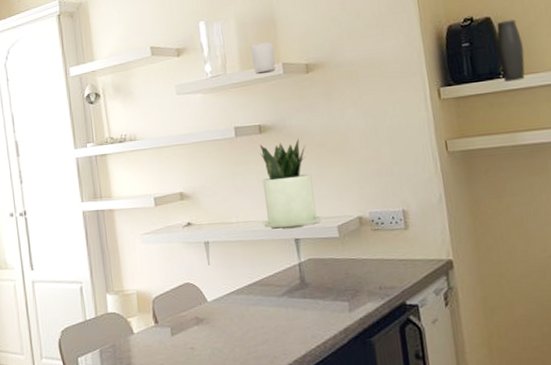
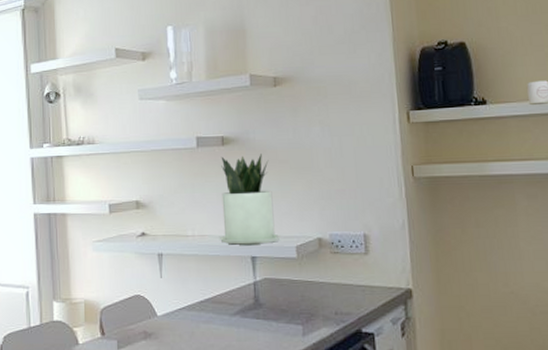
candle holder: present [250,41,276,75] -> none [217,52,243,85]
vase: present [496,19,525,82] -> none [469,46,498,109]

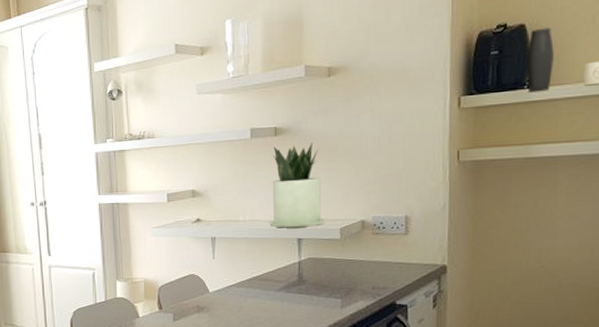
vase: none [469,46,498,109] -> present [526,27,554,93]

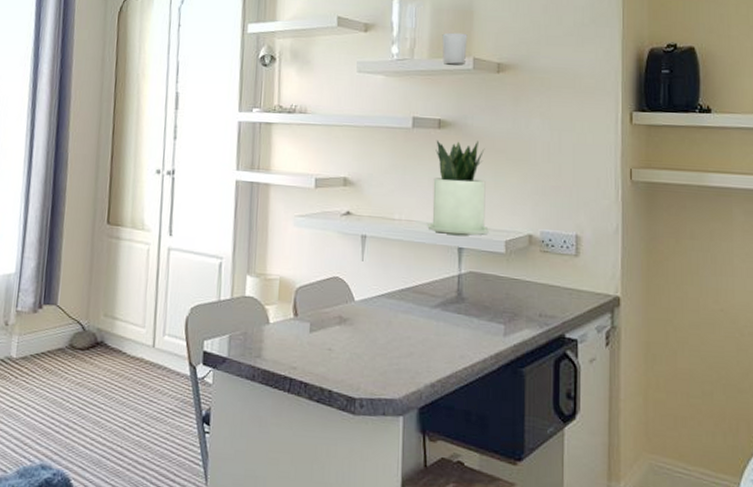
candle holder: none [274,43,299,77] -> present [442,32,468,66]
vase: present [526,27,554,93] -> none [697,53,724,118]

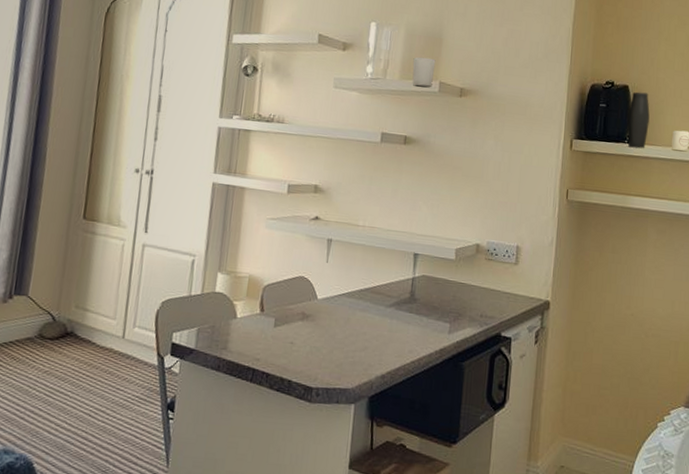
planter: present [426,140,490,236] -> none [387,154,444,243]
vase: none [697,53,724,118] -> present [627,92,650,149]

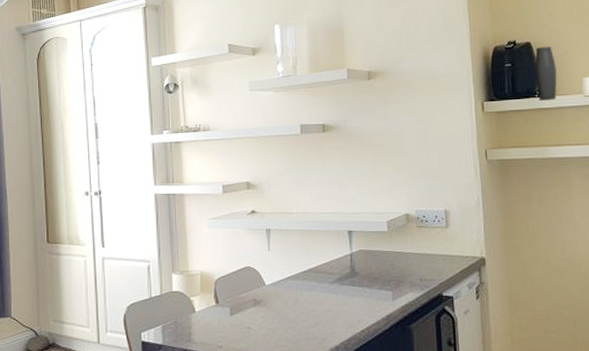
candle holder: present [412,57,436,88] -> none [319,48,341,78]

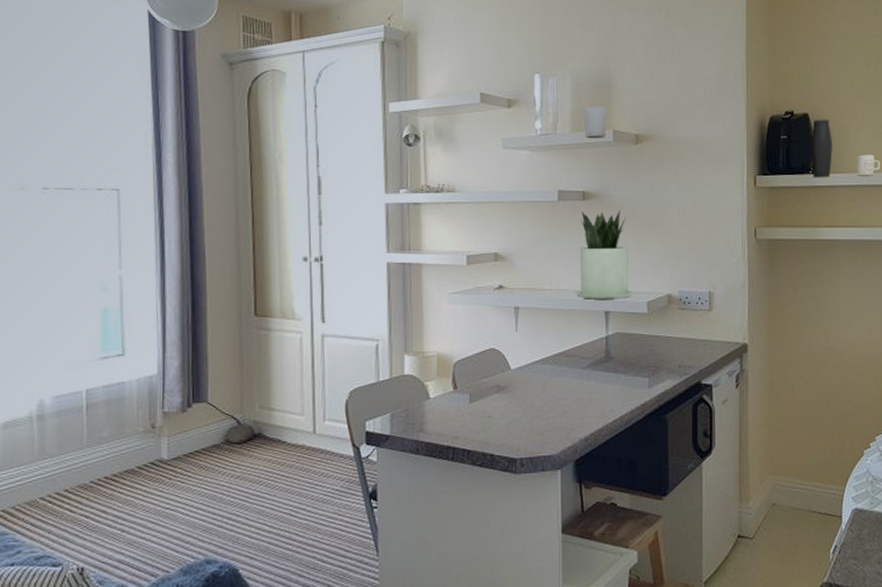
candle holder: none [319,48,341,78] -> present [583,106,607,139]
planter: none [320,139,374,221] -> present [575,210,634,299]

